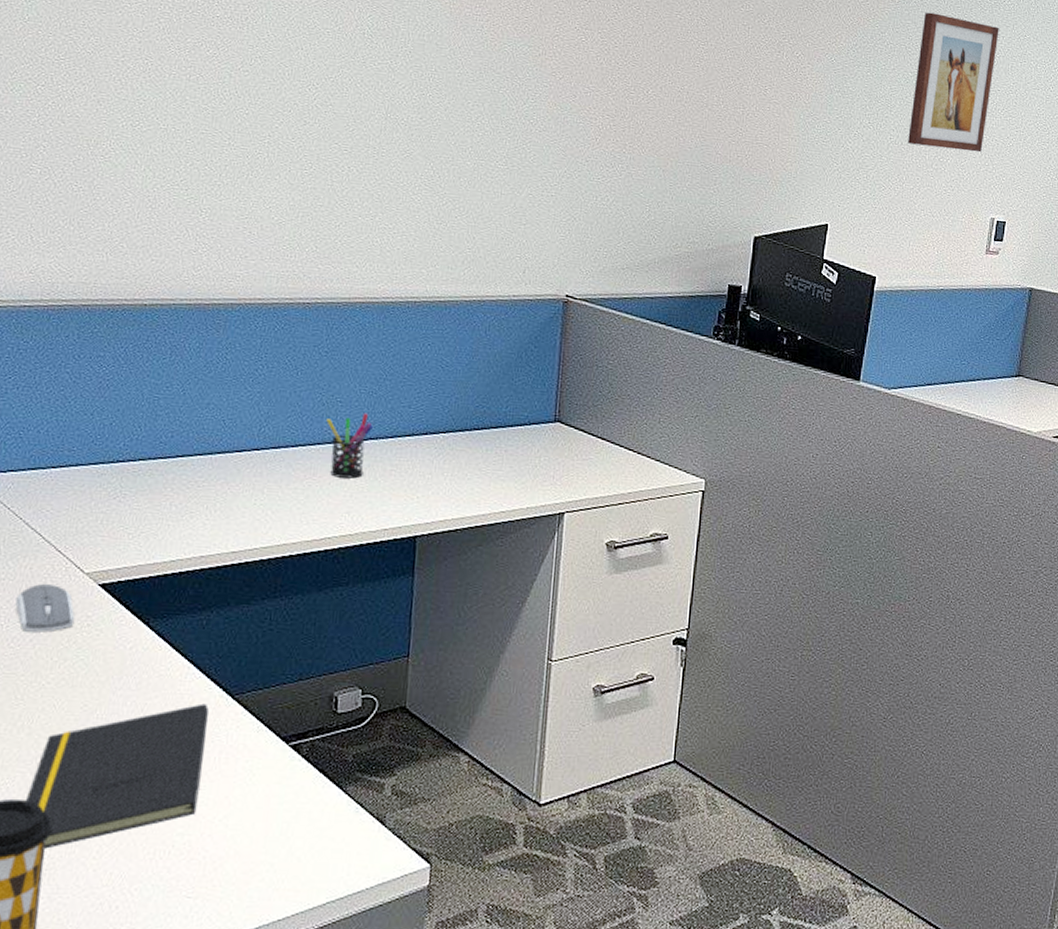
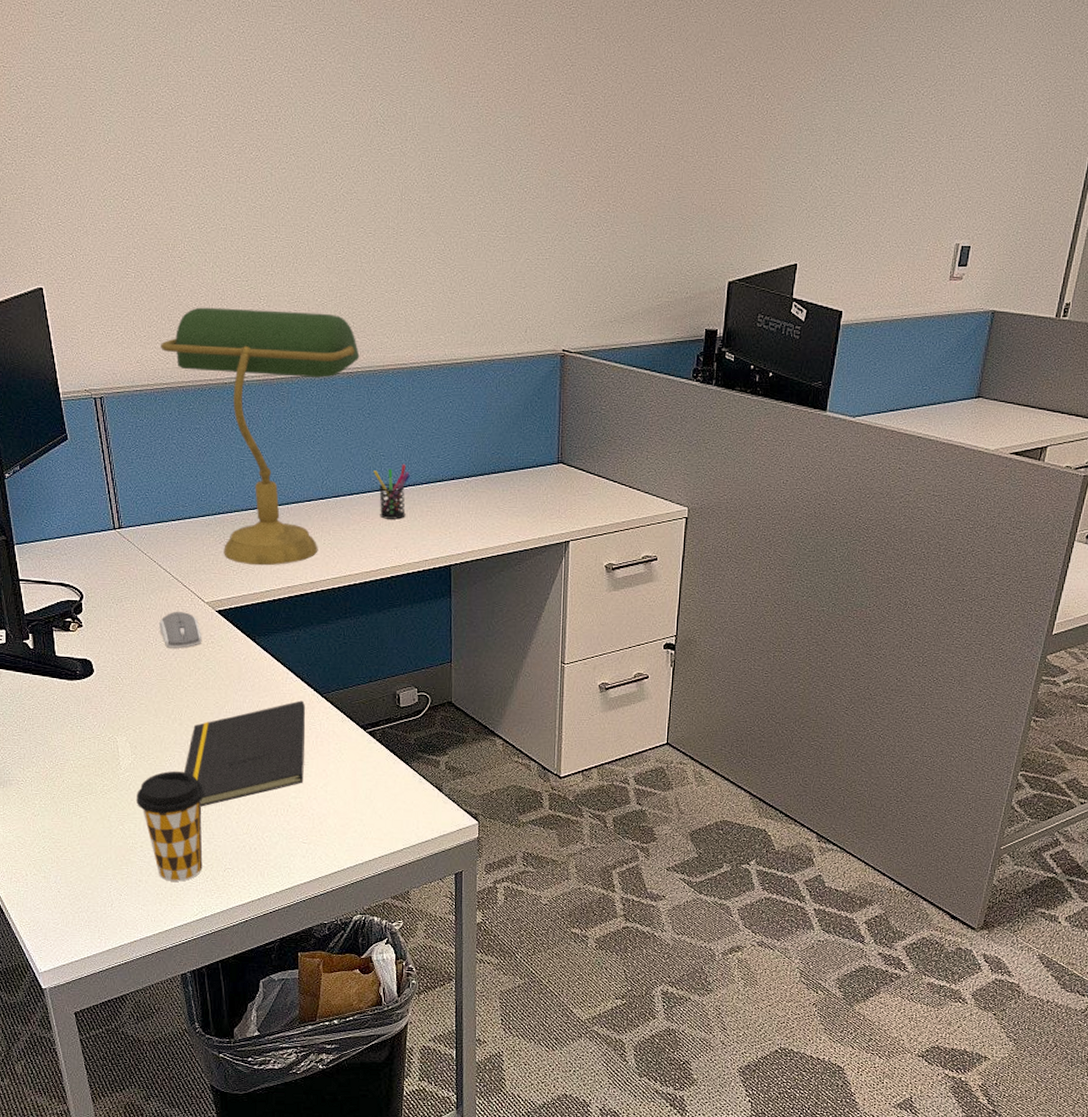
desk lamp: none [64,214,321,529] -> present [161,307,360,566]
wall art: present [908,12,999,153] -> none [875,36,970,178]

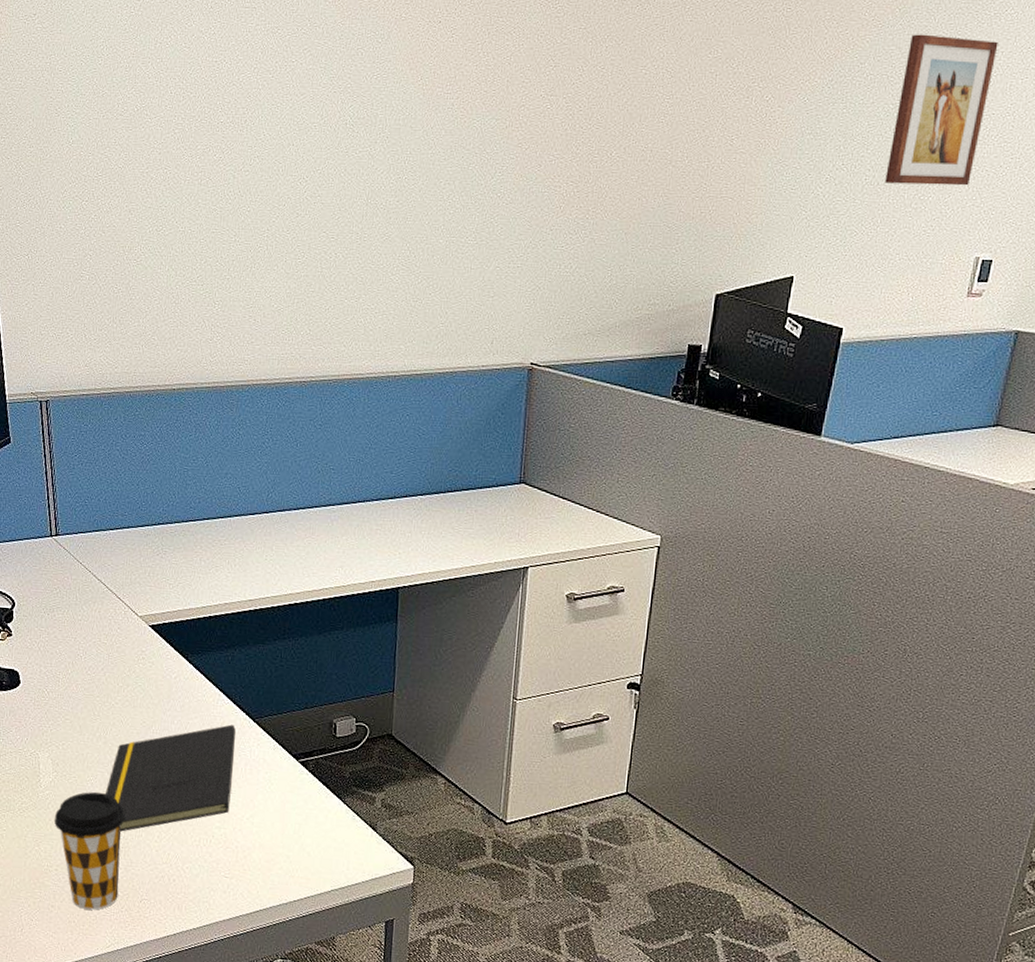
computer mouse: present [159,612,202,648] -> none [90,624,133,663]
desk lamp: present [161,307,360,566] -> none [110,311,315,581]
pen holder: present [373,464,410,519] -> none [322,479,361,537]
wall art: none [875,36,970,178] -> present [885,34,998,186]

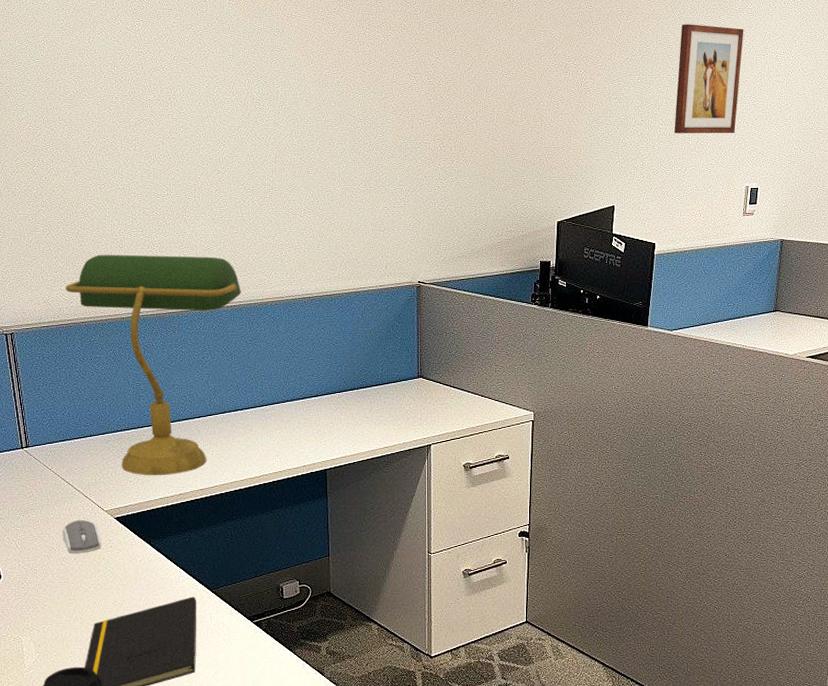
computer mouse: none [90,624,133,663] -> present [62,520,102,553]
desk lamp: none [110,311,315,581] -> present [66,254,242,476]

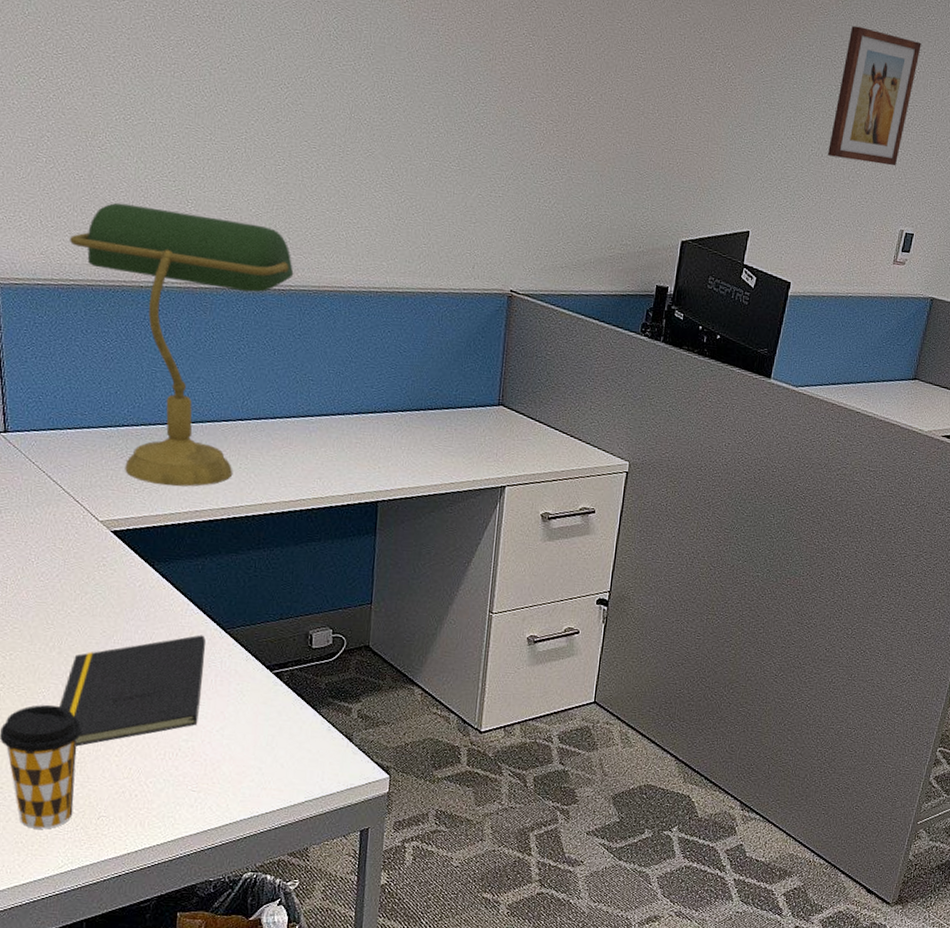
computer mouse: present [62,520,102,553] -> none [43,528,93,570]

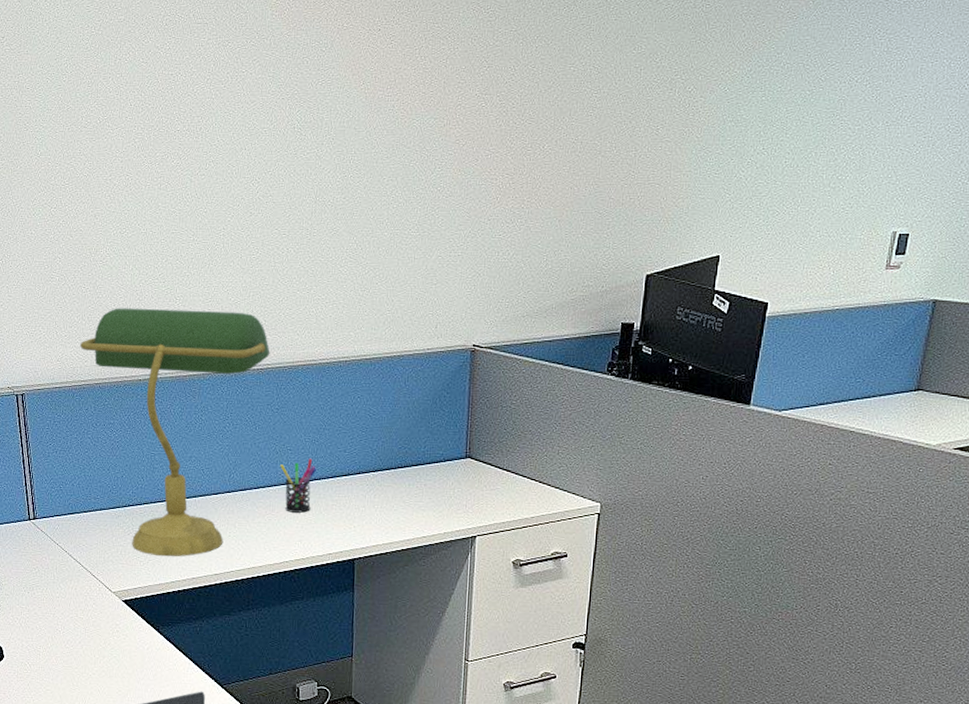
pen holder: none [300,391,340,449] -> present [280,458,316,513]
wall art: present [828,25,922,166] -> none [804,24,908,165]

